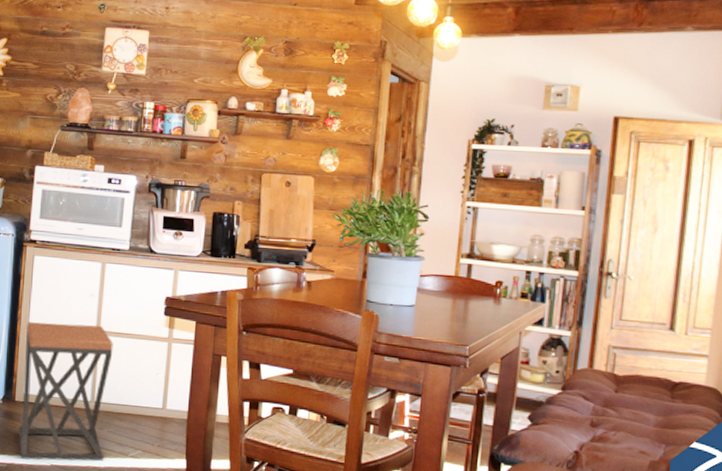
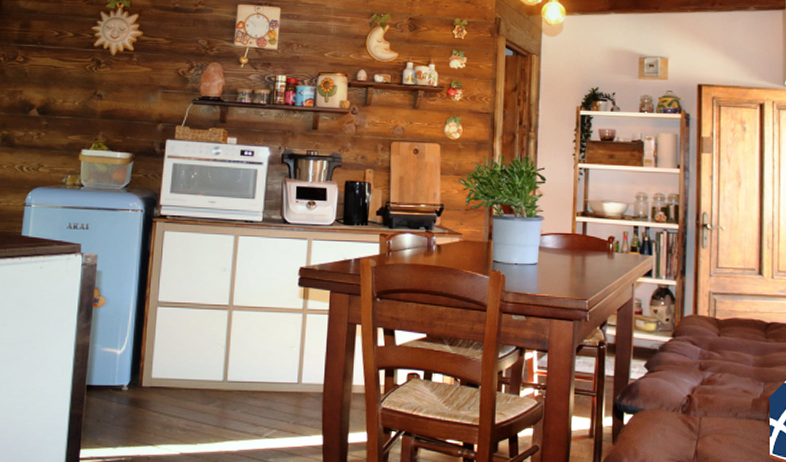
stool: present [18,322,113,461] -> none [145,300,247,450]

